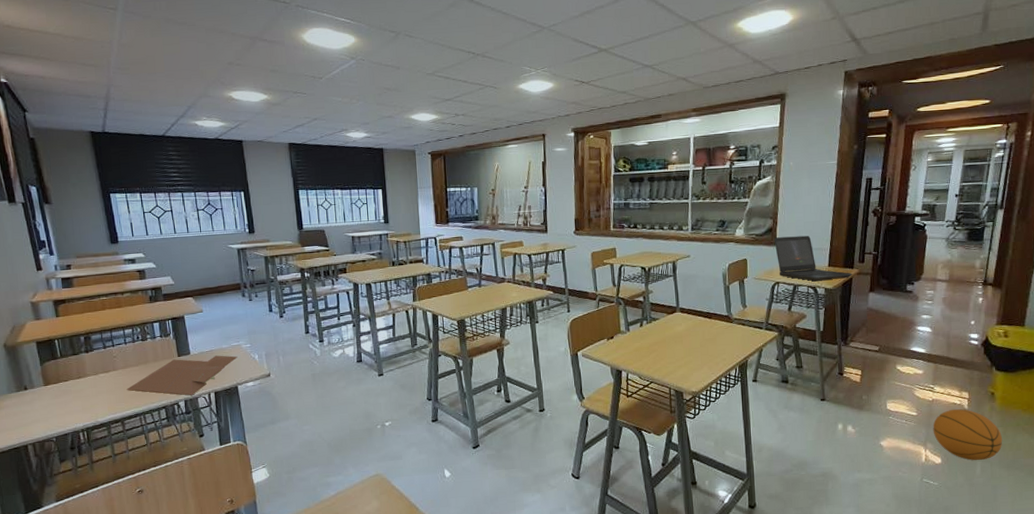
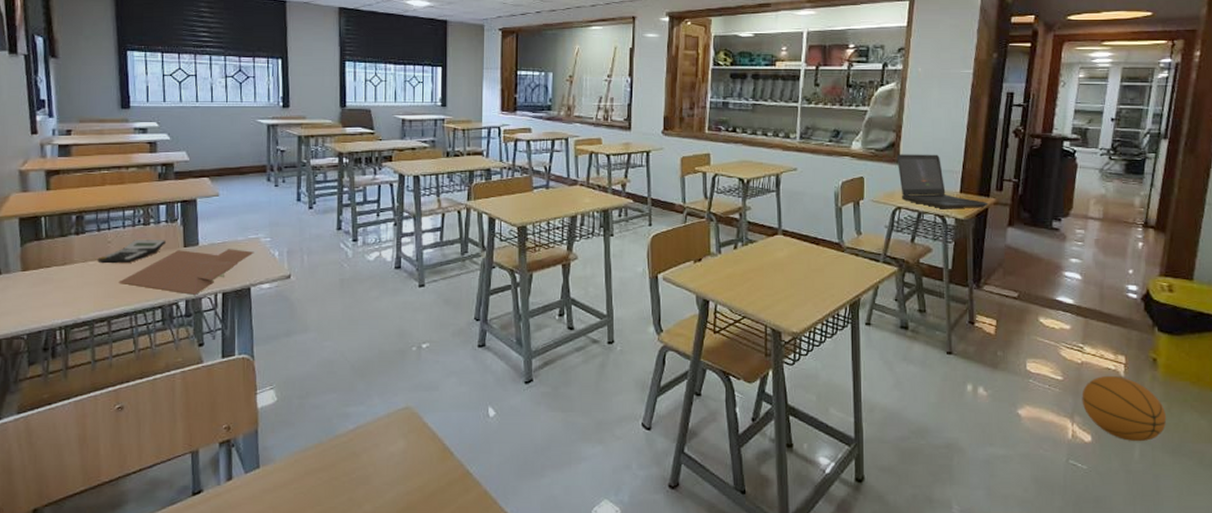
calculator: none [106,352,163,375] -> present [97,240,167,263]

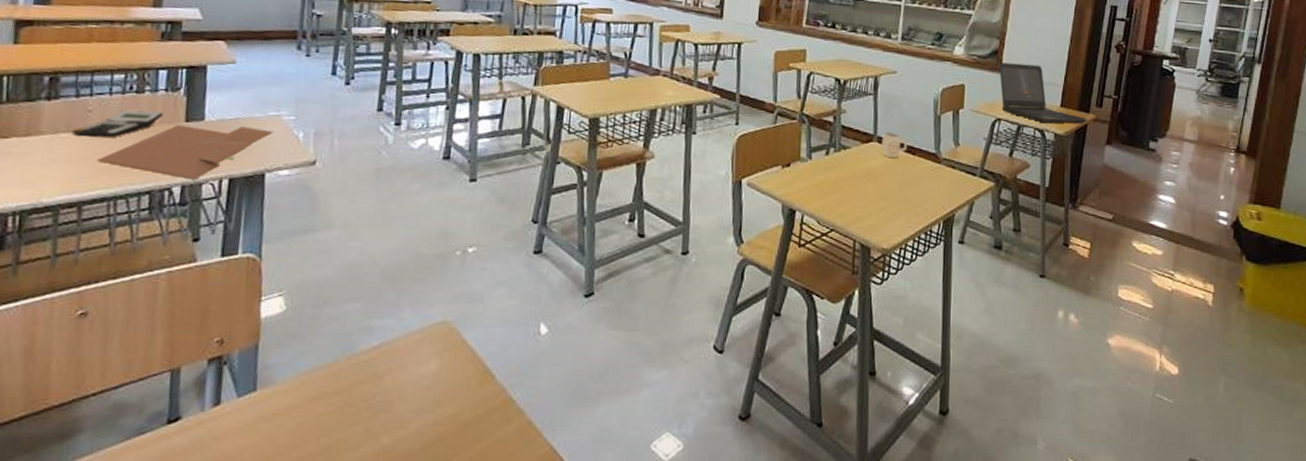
mug: none [786,224,811,250] -> present [881,131,908,159]
basketball: present [1081,375,1167,441] -> none [1170,304,1251,374]

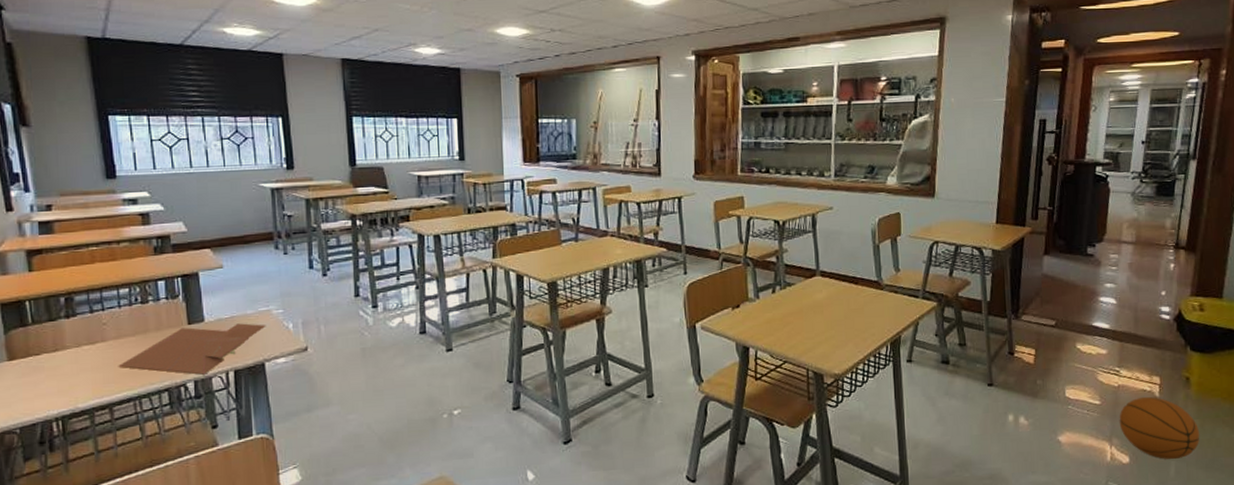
calculator: present [72,110,164,137] -> none [93,318,169,347]
mug: present [881,131,908,159] -> none [824,264,850,290]
laptop computer: present [999,62,1088,124] -> none [932,186,1024,241]
basketball: none [1170,304,1251,374] -> present [1119,396,1200,459]

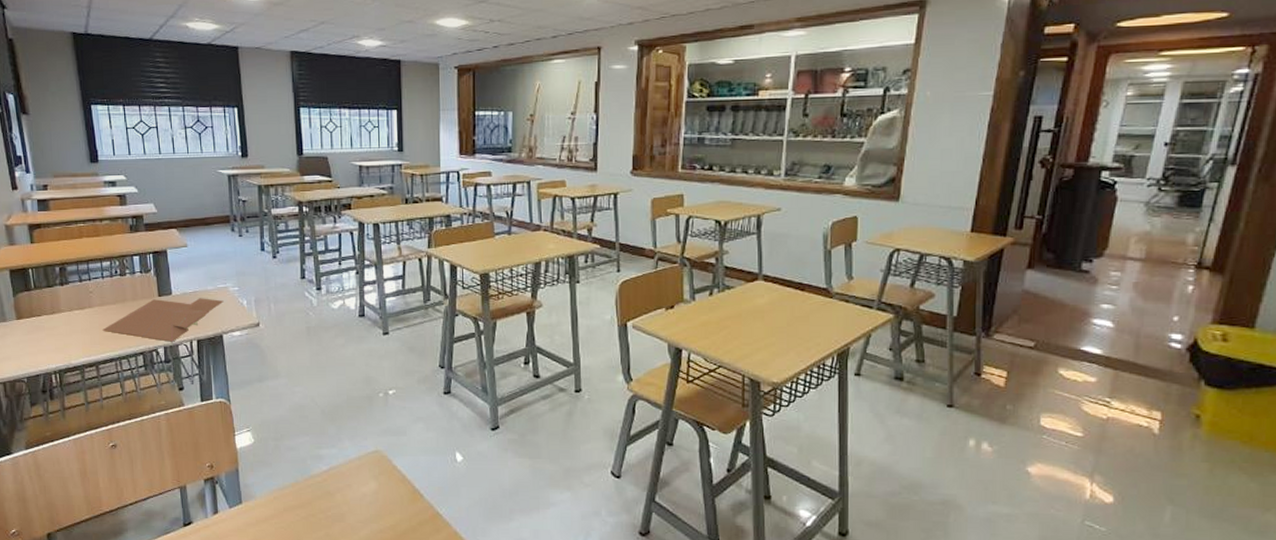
basketball: present [1119,396,1200,459] -> none [1104,432,1208,504]

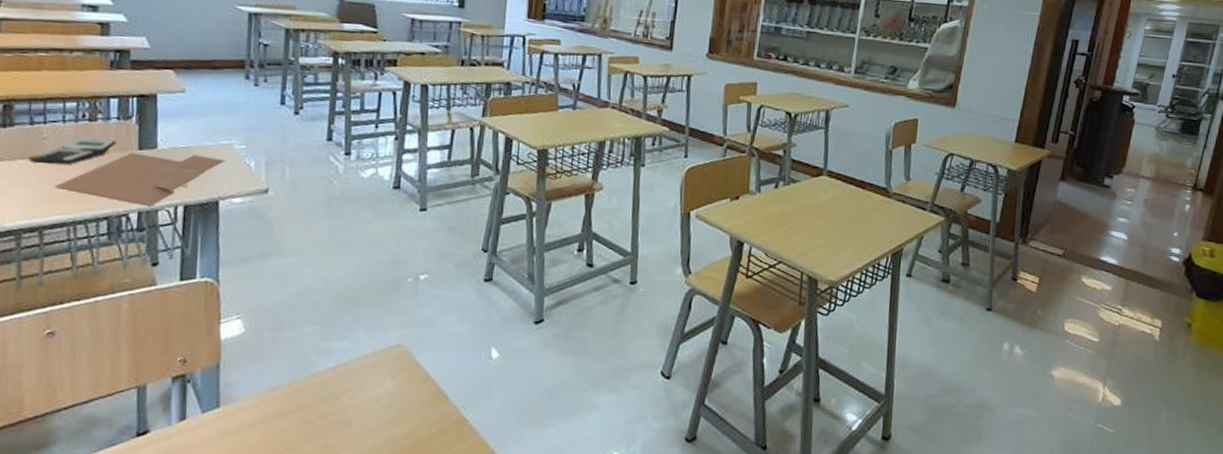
calculator: none [82,290,143,312] -> present [28,137,118,164]

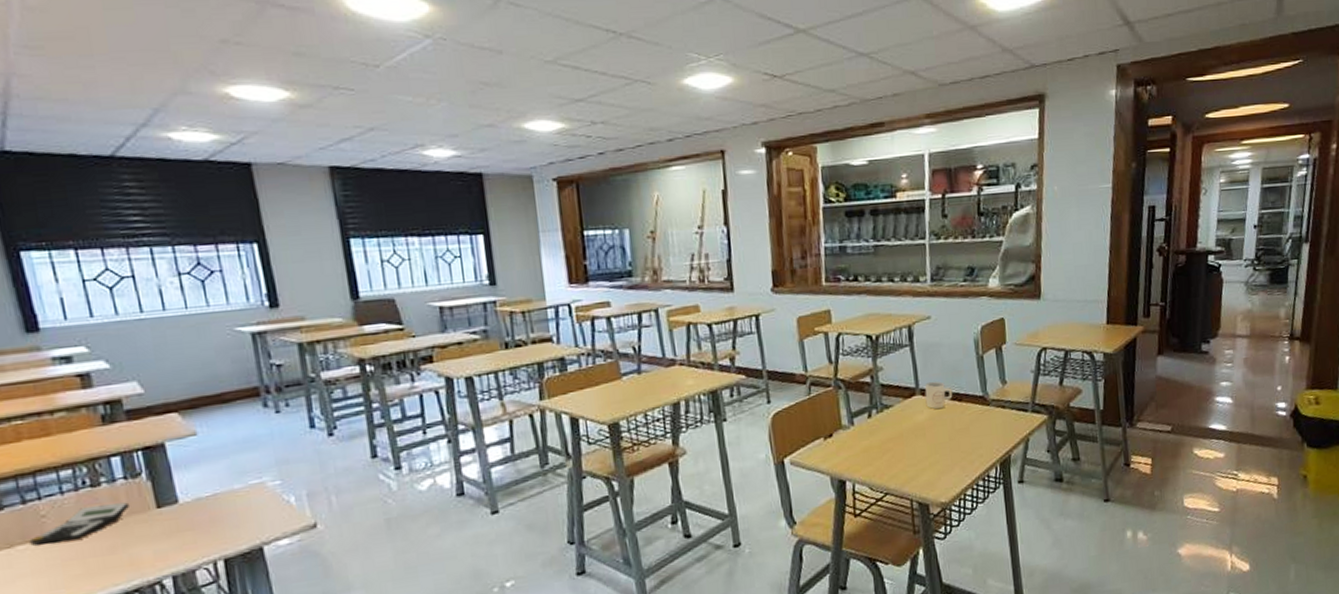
papers: present [54,152,225,206] -> none [67,500,261,569]
mug: none [831,165,858,193] -> present [924,381,953,410]

